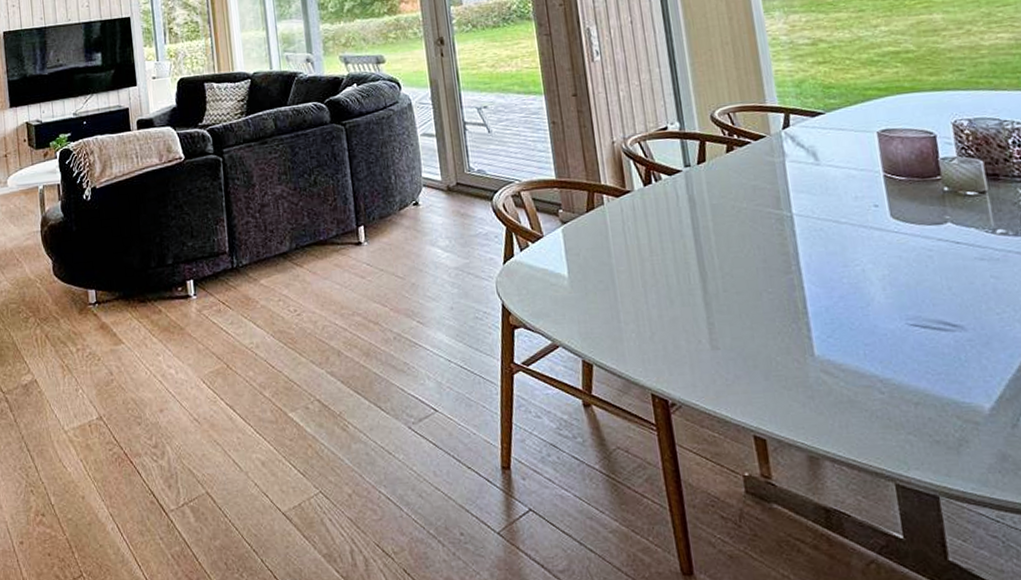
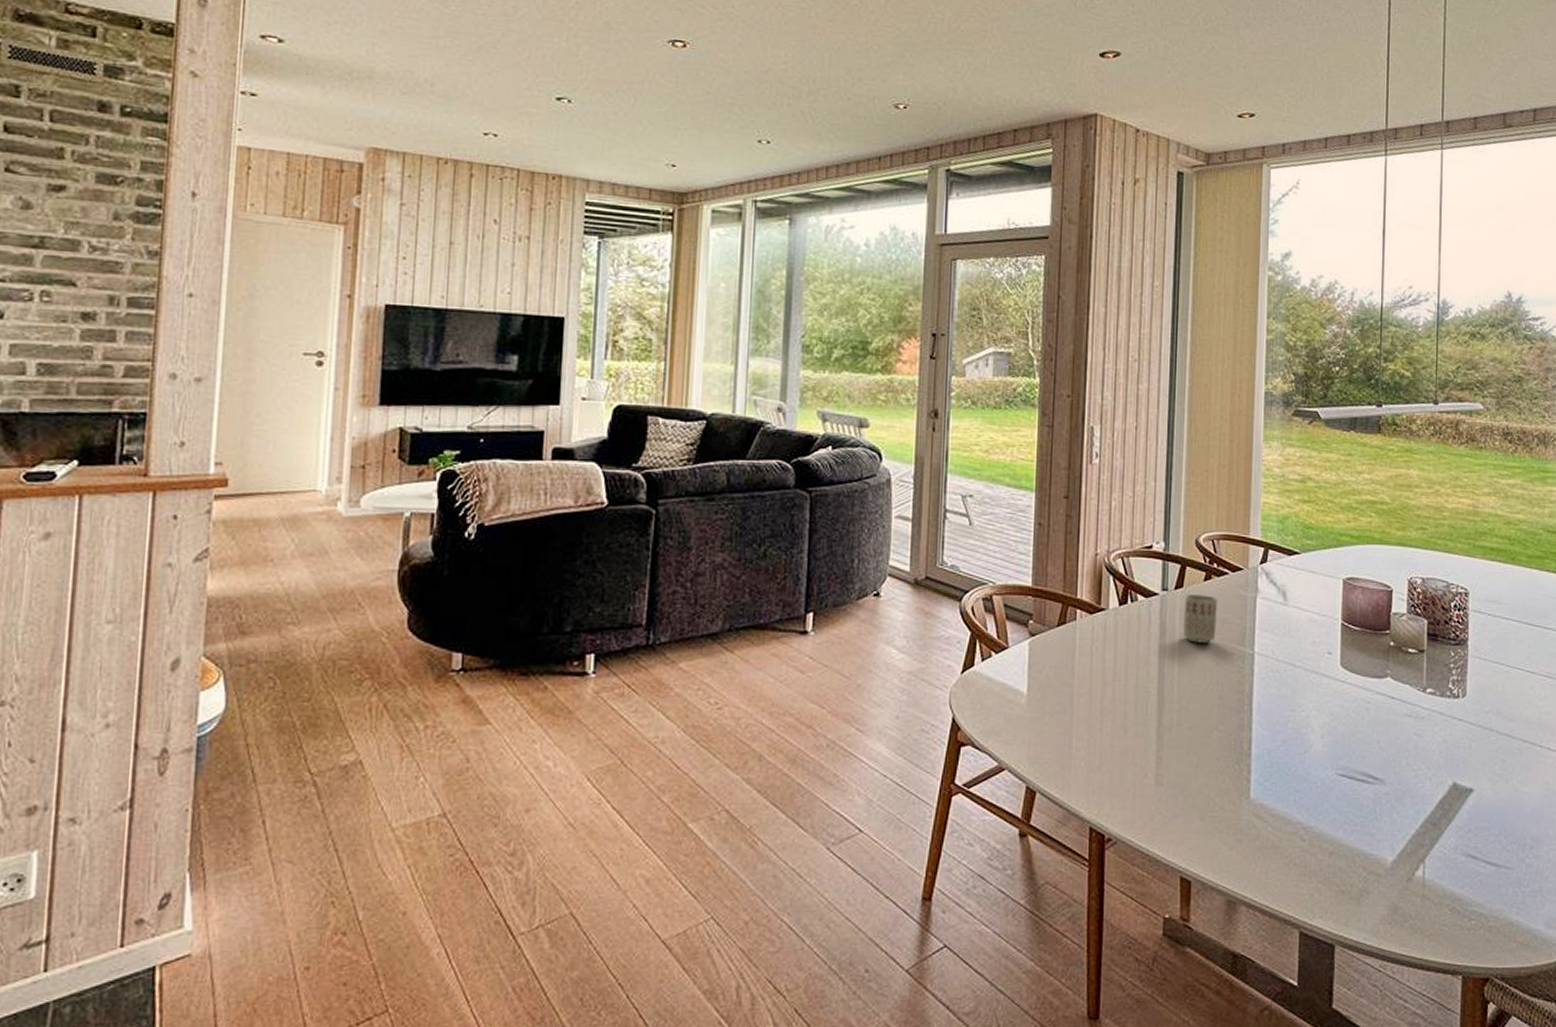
cup: none [708,165,748,212] -> present [1183,594,1217,643]

